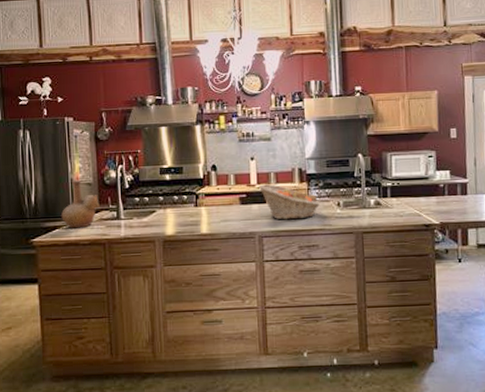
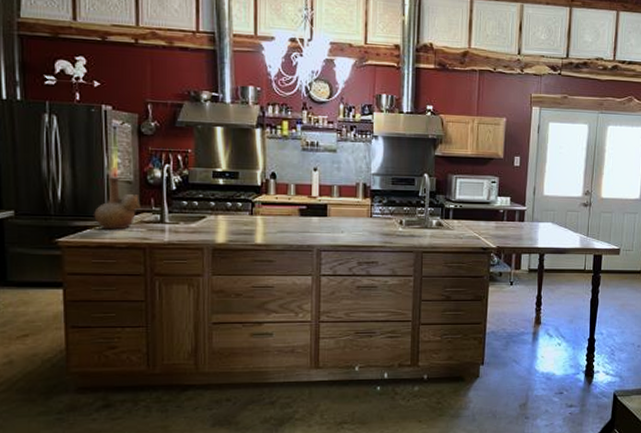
fruit basket: present [258,184,321,220] -> none [320,197,383,235]

